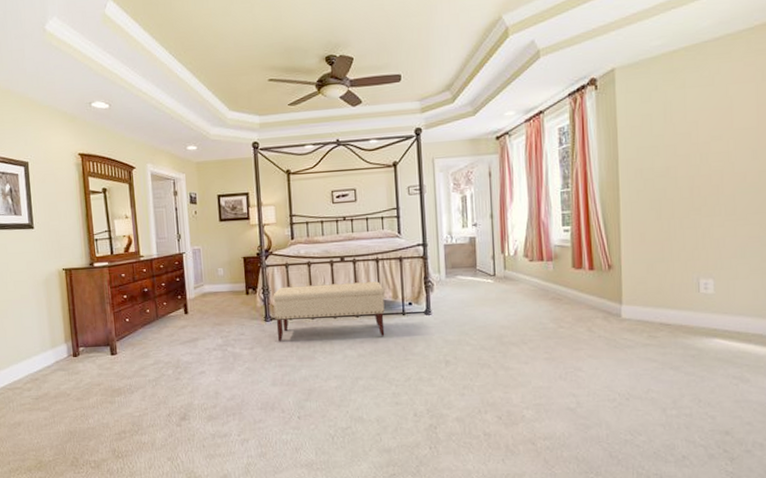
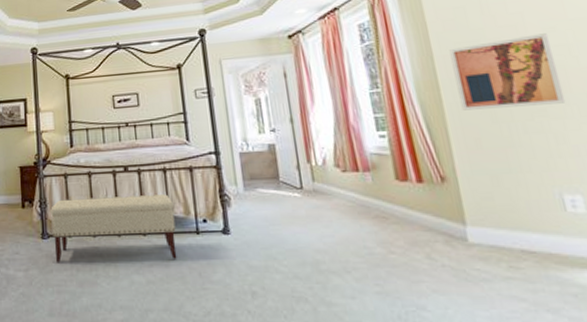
wall art: none [632,141,717,209] -> present [449,33,566,111]

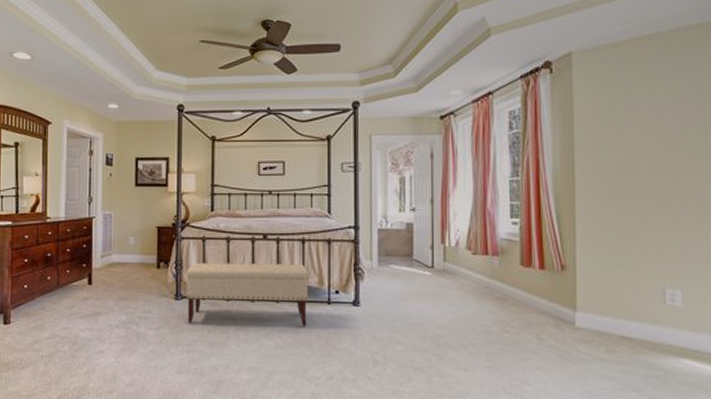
wall art: present [449,33,566,111] -> none [590,137,685,205]

